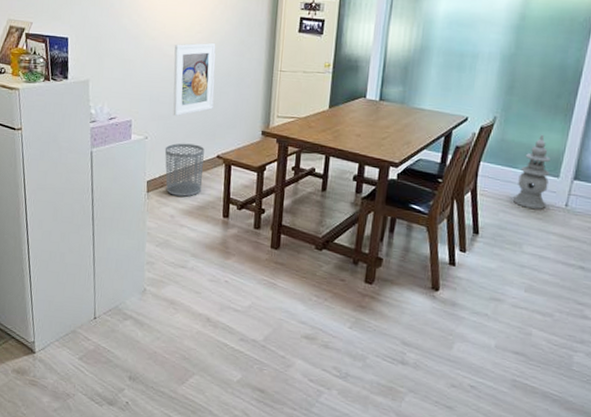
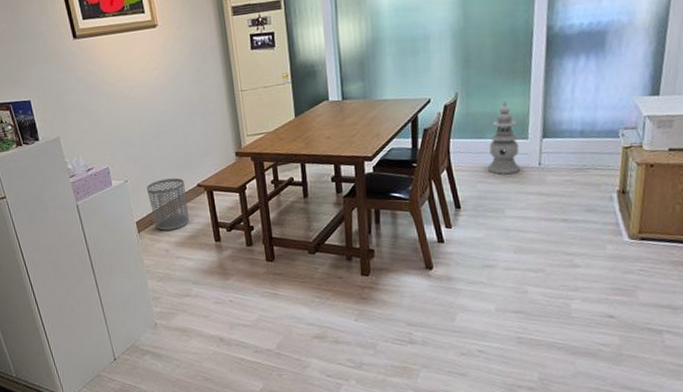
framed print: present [173,43,216,116] -> none [135,77,184,155]

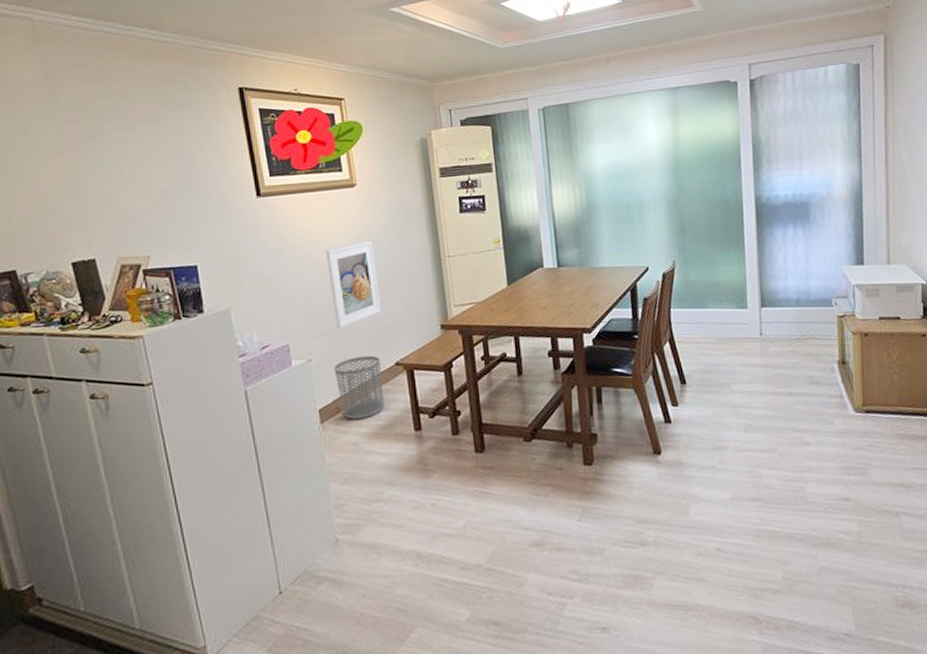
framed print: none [135,77,184,155] -> present [326,241,382,329]
lantern: present [487,100,521,175] -> none [710,269,743,346]

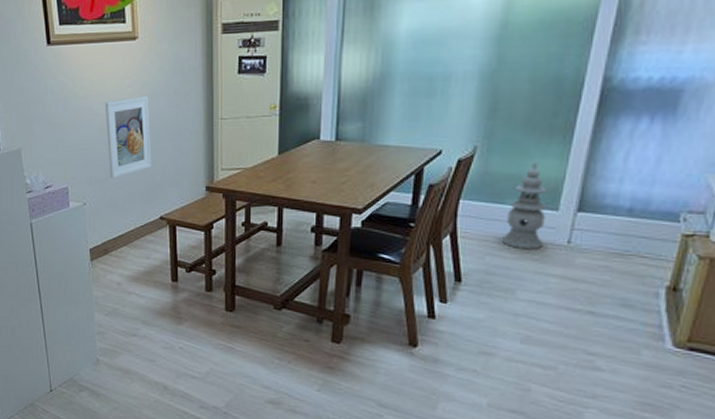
waste bin: present [333,355,384,420] -> none [105,206,146,263]
lantern: none [710,269,743,346] -> present [501,161,547,250]

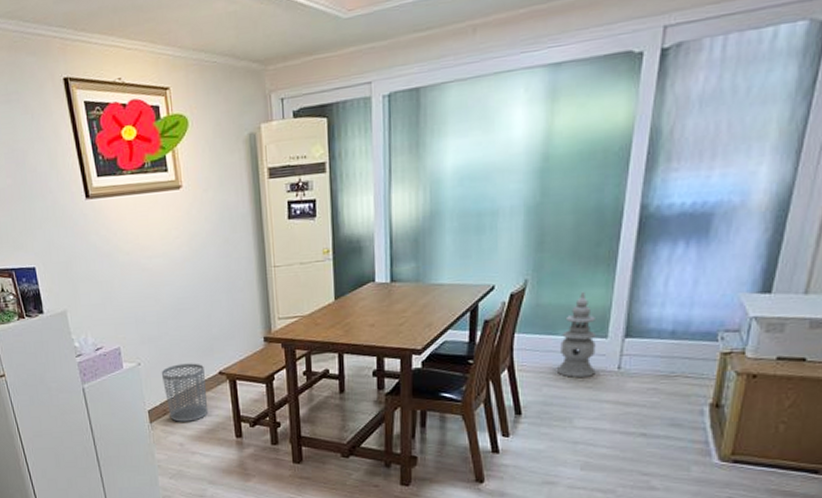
waste bin: none [105,206,146,263] -> present [161,363,207,422]
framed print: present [106,96,151,178] -> none [153,247,206,335]

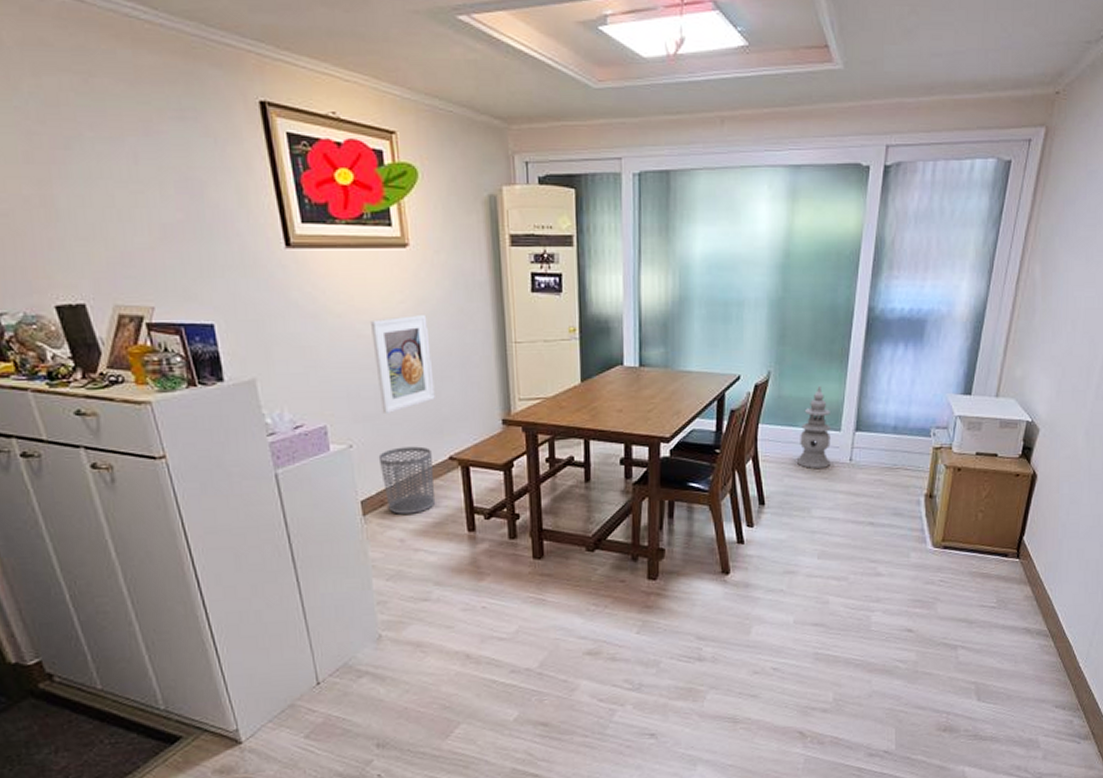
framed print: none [153,247,206,335] -> present [371,315,435,413]

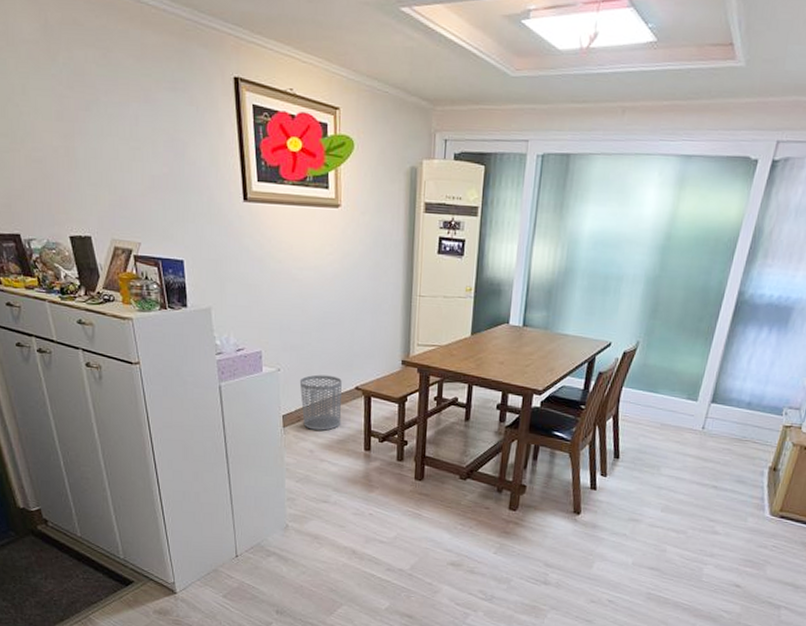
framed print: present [371,315,435,413] -> none [304,266,350,346]
lantern: present [796,385,832,470] -> none [652,358,690,433]

